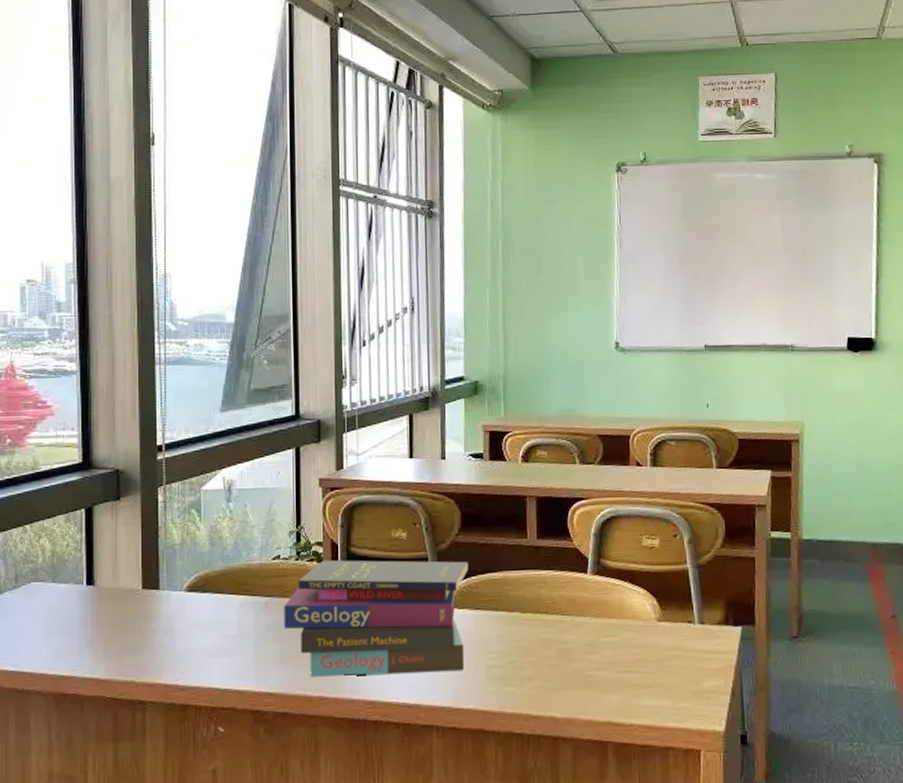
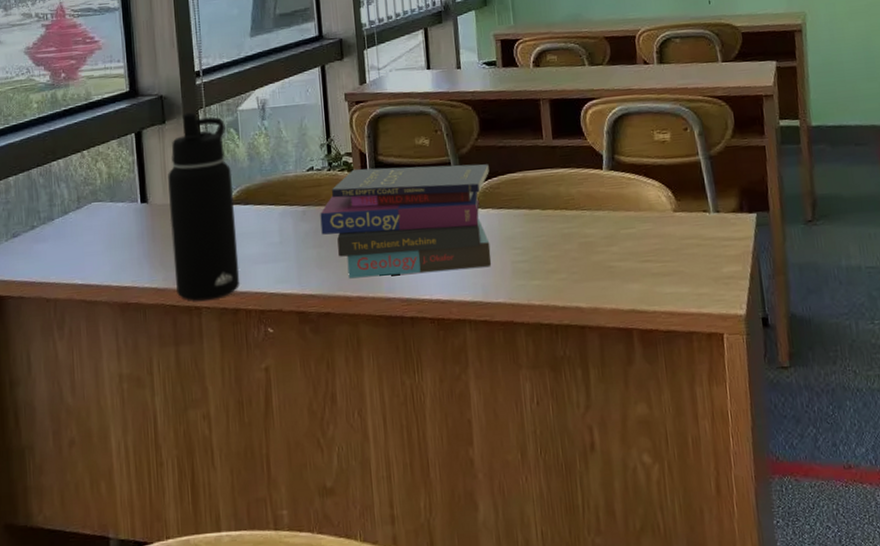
water bottle: none [117,489,191,695] -> present [168,112,240,301]

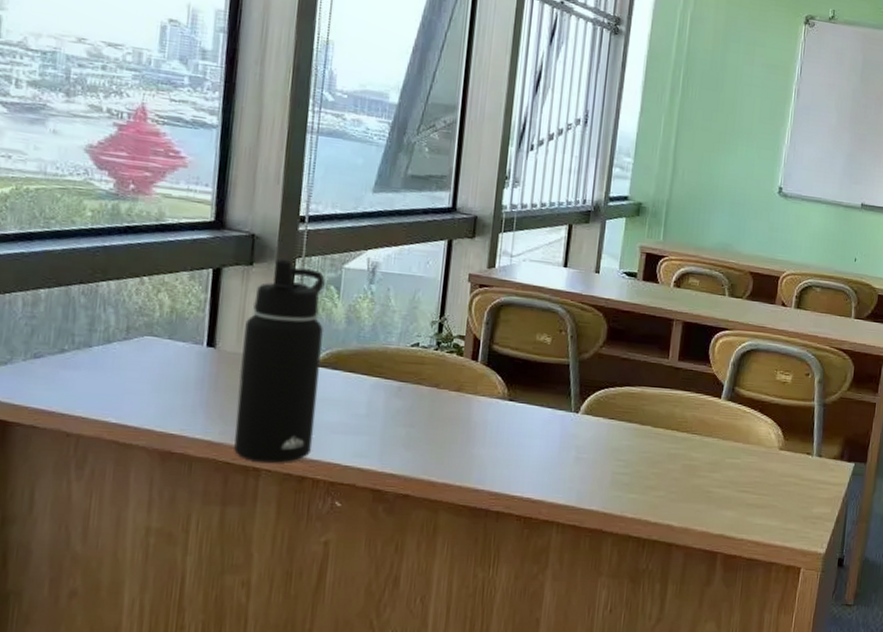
books: present [320,164,491,279] -> none [415,353,609,473]

